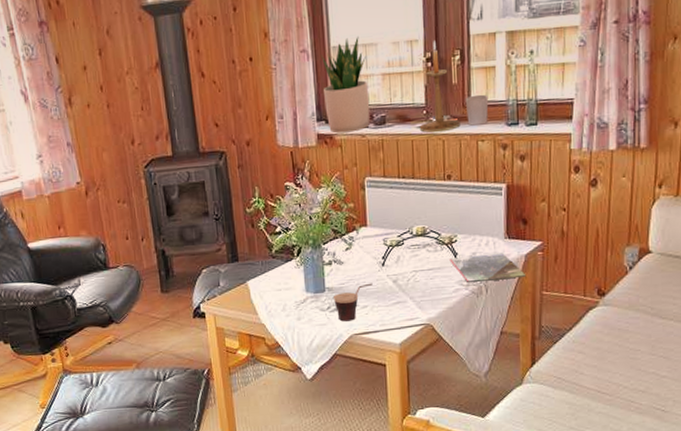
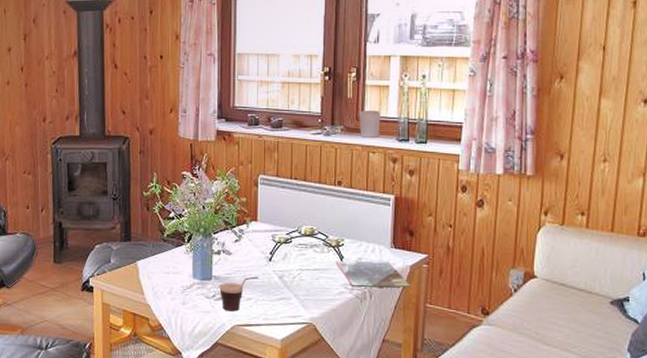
planter: present [320,36,370,134] -> none [226,46,269,132]
candlestick: present [419,41,460,133] -> none [314,58,353,141]

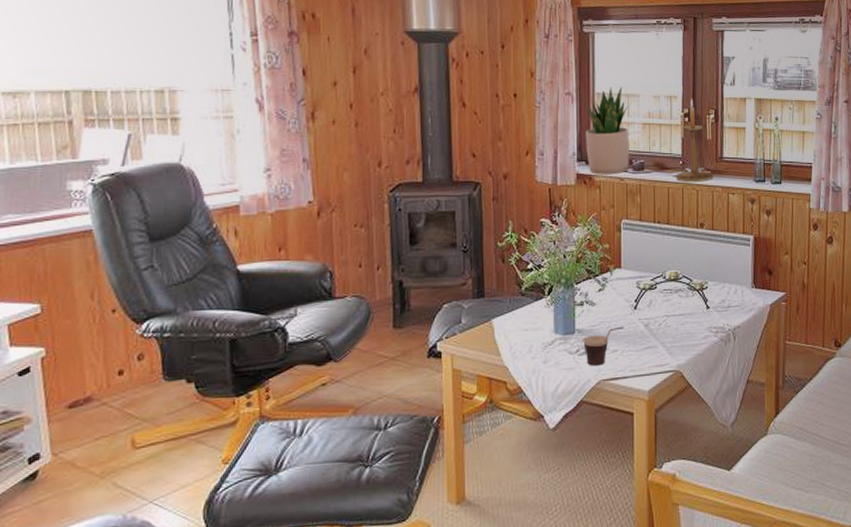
planter: none [226,46,269,132] -> present [584,86,630,175]
candlestick: none [314,58,353,141] -> present [675,99,713,183]
magazine: present [335,260,411,288] -> none [700,301,771,331]
candle holder: present [358,110,381,139] -> none [718,151,739,180]

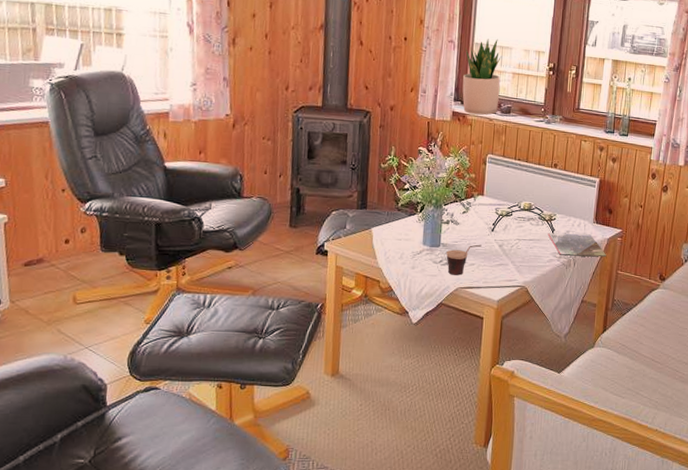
candlestick: present [675,99,713,183] -> none [537,55,570,129]
magazine: none [700,301,771,331] -> present [547,233,607,258]

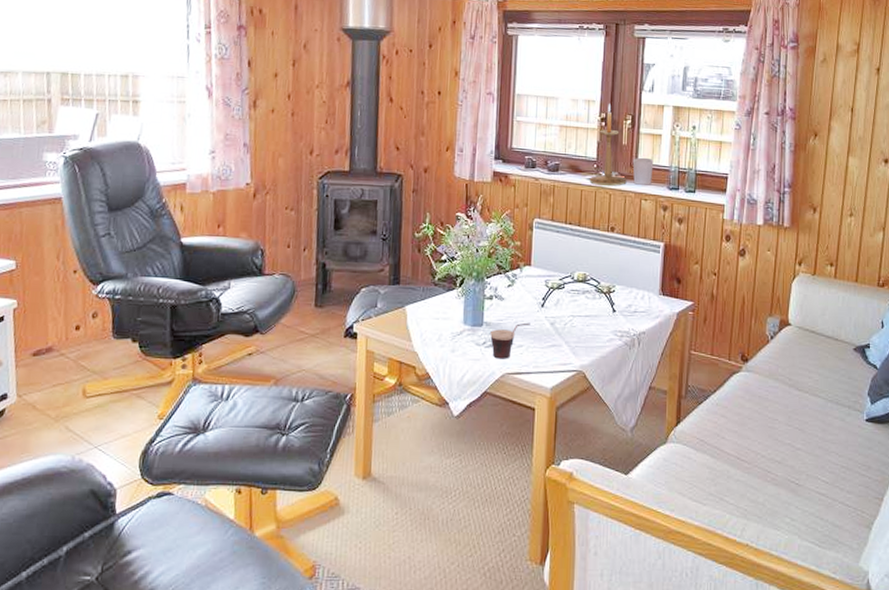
planter: present [462,38,501,116] -> none [503,88,546,175]
candlestick: none [537,55,570,129] -> present [589,104,627,187]
magazine: present [547,233,607,258] -> none [606,307,677,335]
candle holder: none [575,103,594,129] -> present [632,157,654,186]

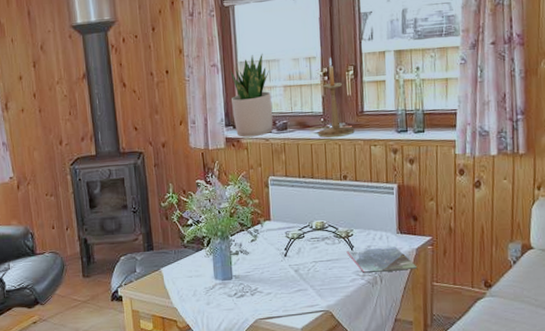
cup: present [490,322,530,359] -> none [240,272,276,307]
planter: none [503,88,546,175] -> present [229,53,273,138]
magazine: none [606,307,677,335] -> present [346,246,418,274]
candle holder: present [632,157,654,186] -> none [358,104,380,133]

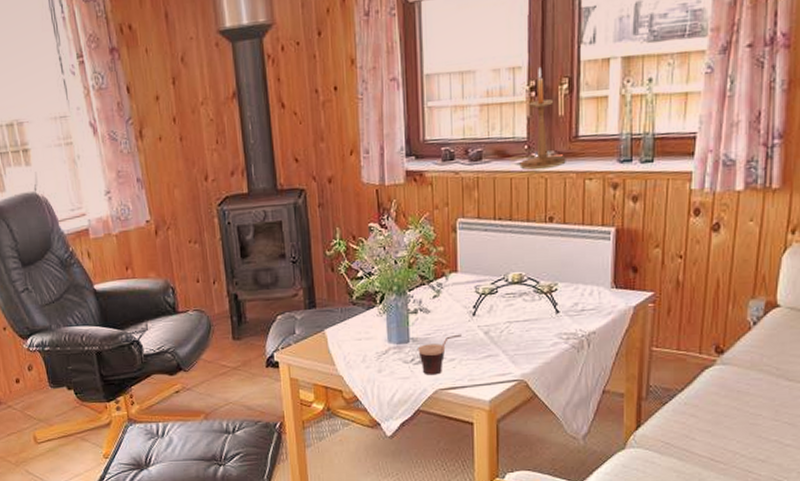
planter: present [229,53,273,138] -> none [412,62,465,170]
cup: none [240,272,276,307] -> present [418,334,462,375]
magazine: present [346,246,418,274] -> none [548,304,635,337]

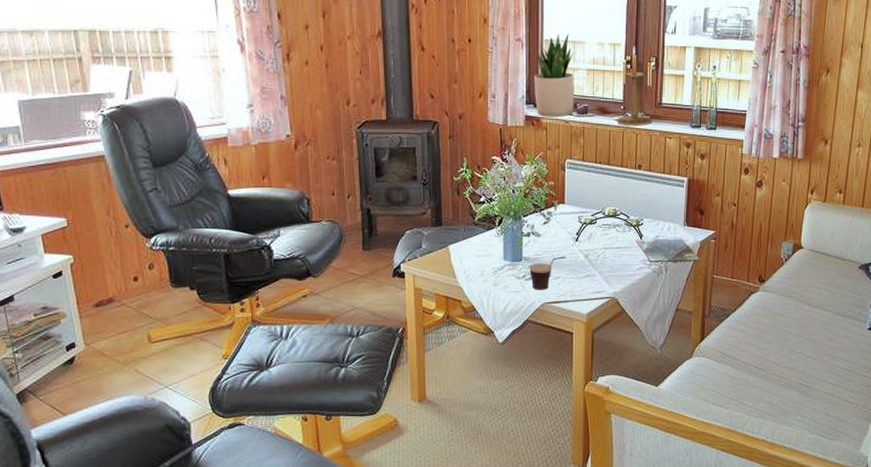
planter: none [412,62,465,170] -> present [533,33,575,118]
magazine: none [548,304,635,337] -> present [635,238,701,263]

